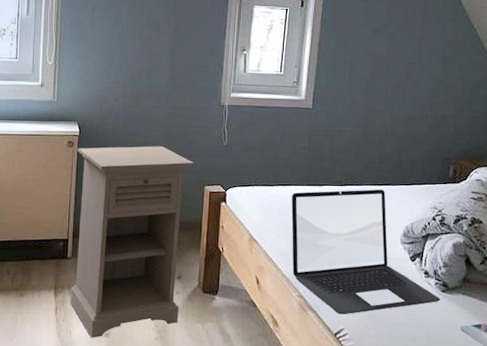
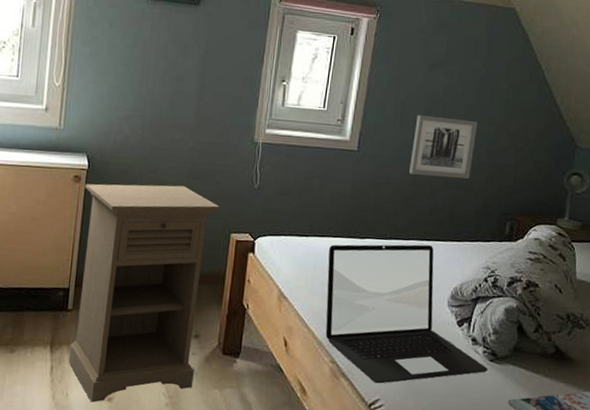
wall art: none [360,74,419,128] -> present [409,115,478,179]

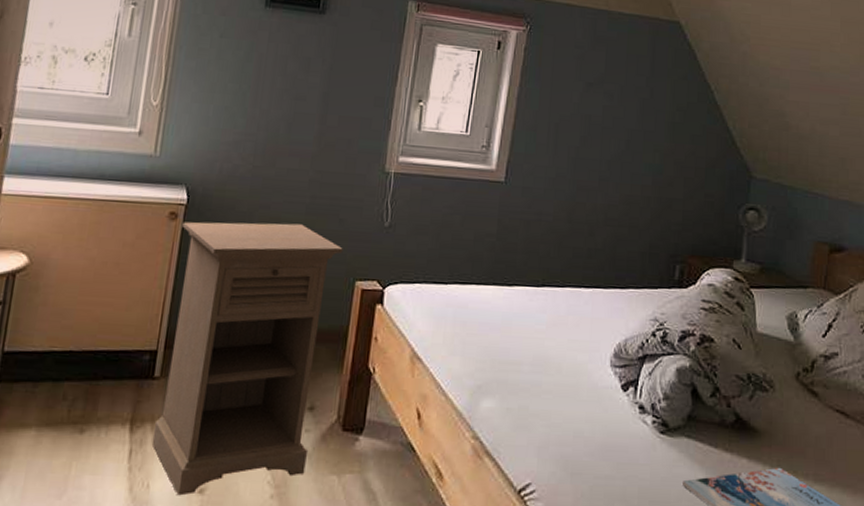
laptop: present [325,244,488,384] -> none [466,292,658,464]
wall art: present [409,115,478,179] -> none [564,140,641,214]

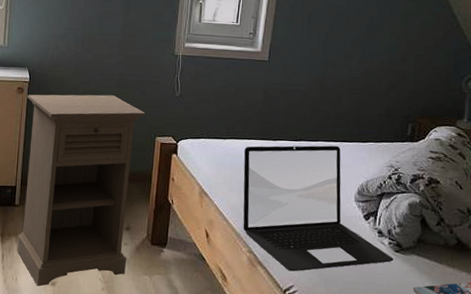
laptop: none [466,292,658,464] -> present [243,145,393,272]

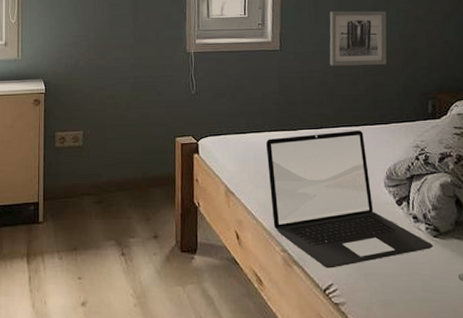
nightstand: present [17,94,146,287] -> none [44,99,163,308]
wall art: none [316,27,380,85] -> present [329,11,387,66]

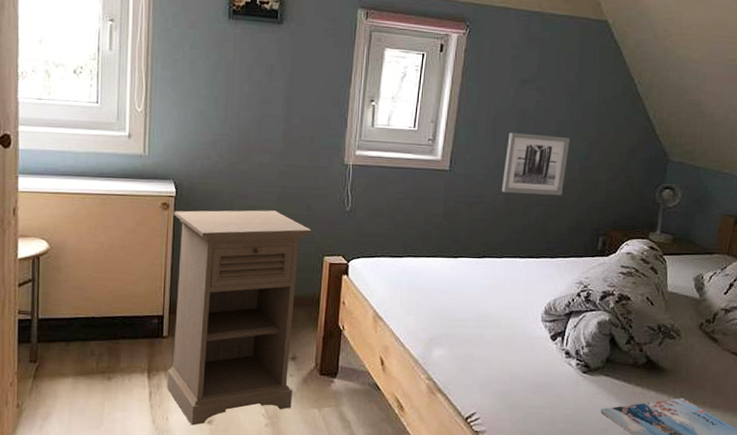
nightstand: none [44,99,163,308] -> present [166,210,312,426]
laptop: present [265,130,433,269] -> none [421,262,581,398]

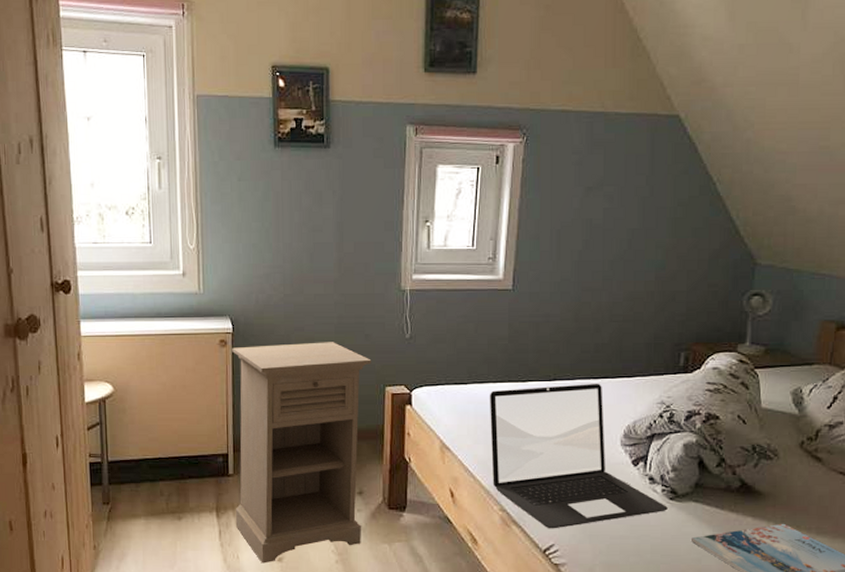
laptop: none [421,262,581,398] -> present [489,384,668,529]
wall art: present [502,132,570,195] -> none [570,244,643,310]

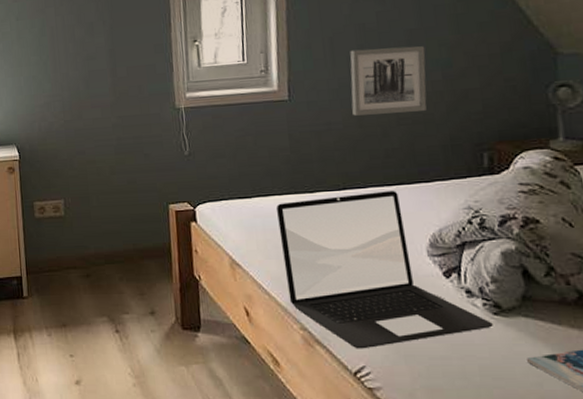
nightstand: present [232,342,372,564] -> none [20,163,158,387]
wall art: none [570,244,643,310] -> present [350,46,427,116]

